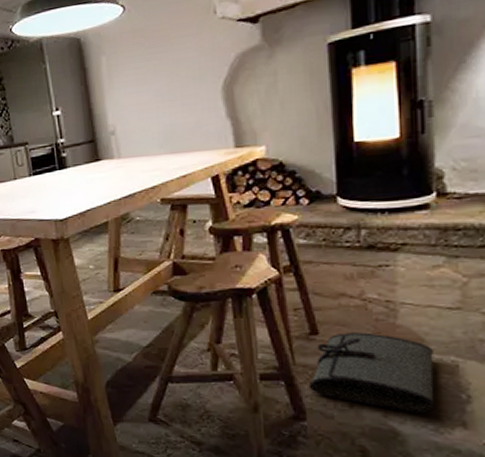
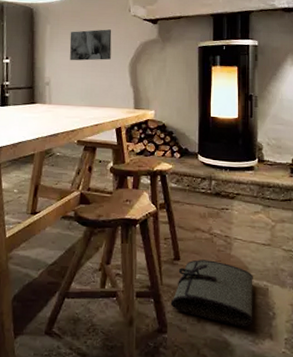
wall art: none [133,45,195,98] -> present [69,29,112,61]

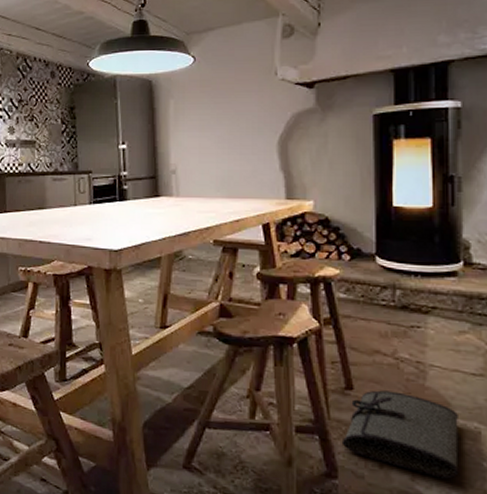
wall art: present [69,29,112,61] -> none [199,100,253,142]

